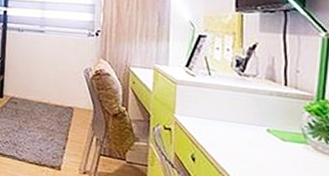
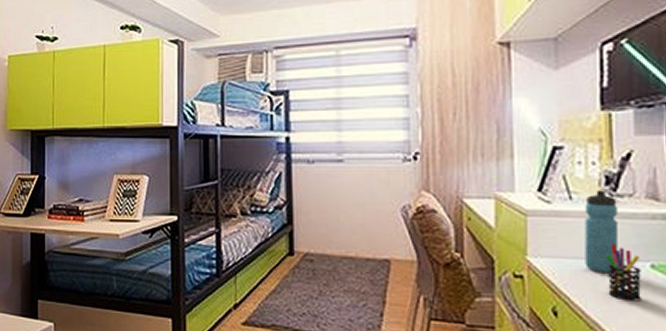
water bottle: none [218,70,244,133] -> present [585,190,617,274]
pen holder: none [232,111,259,155] -> present [604,244,641,300]

